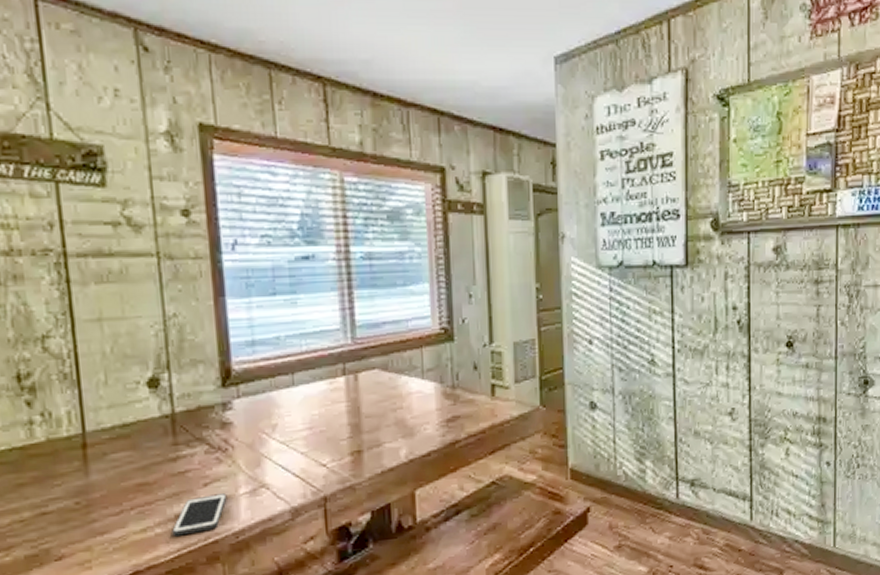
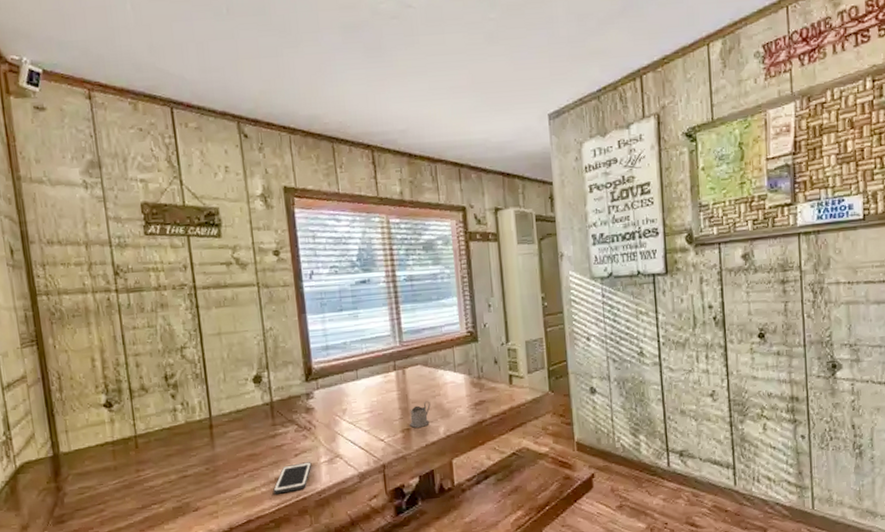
tea glass holder: none [361,415,390,450] -> present [410,401,431,428]

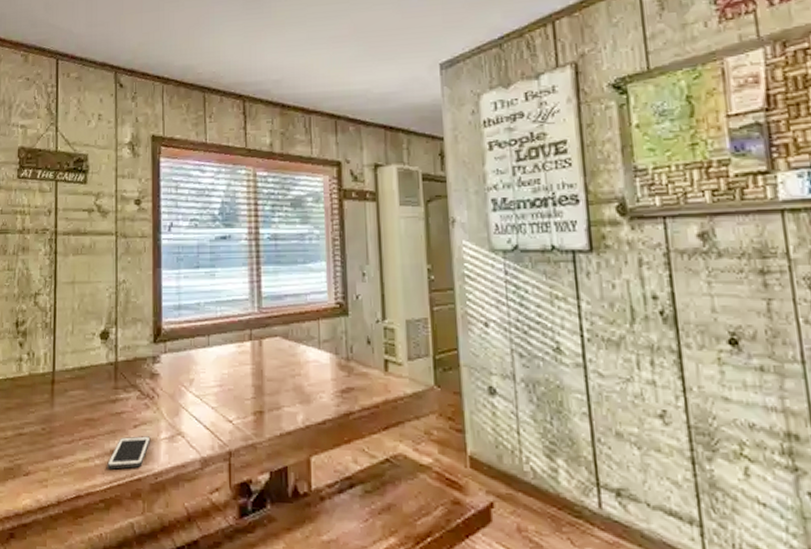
tea glass holder: present [410,401,431,428] -> none [263,380,288,411]

